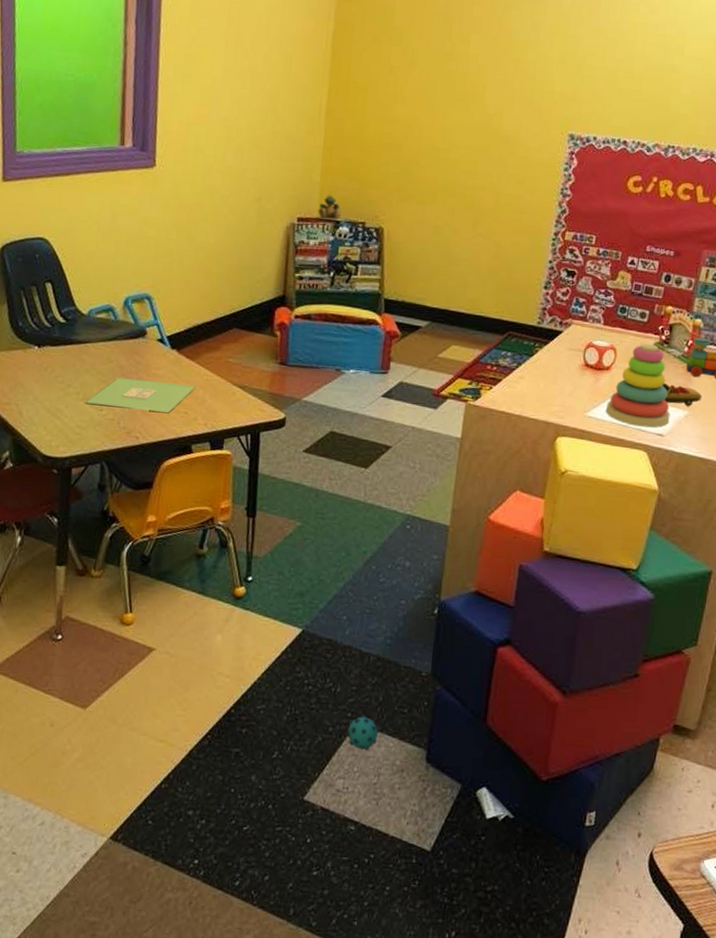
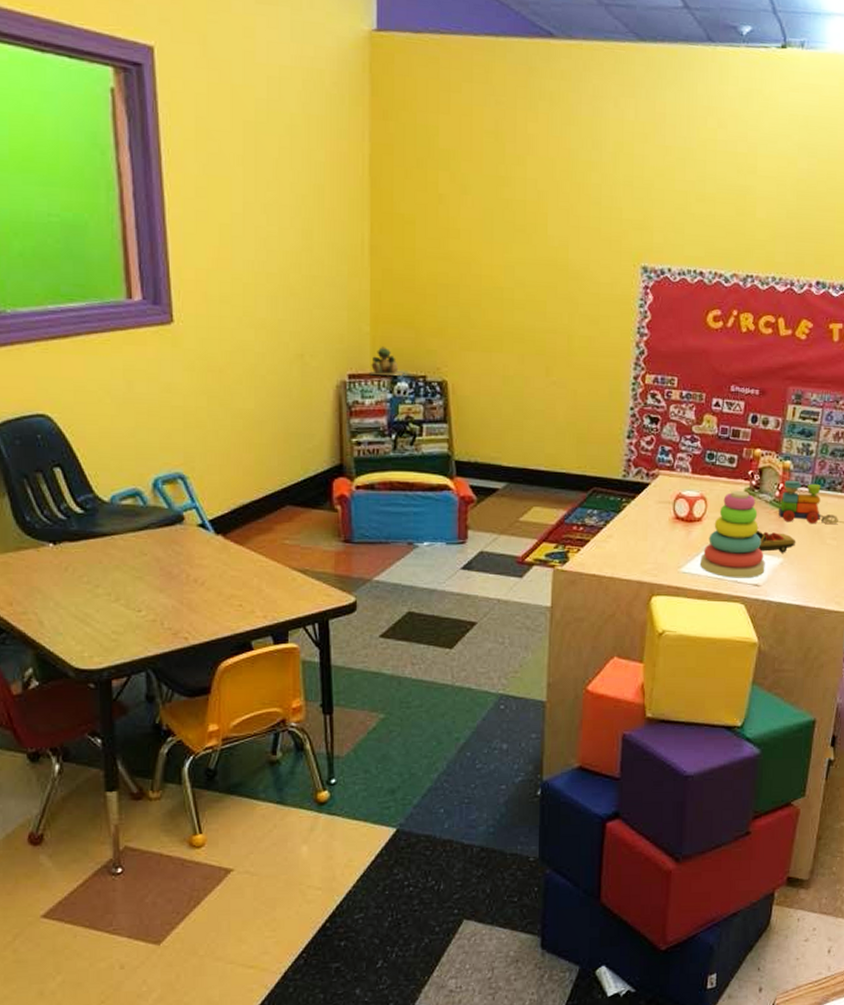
papers: present [85,377,196,413] -> none [119,571,250,607]
toy ball: present [346,715,380,750] -> none [454,910,490,946]

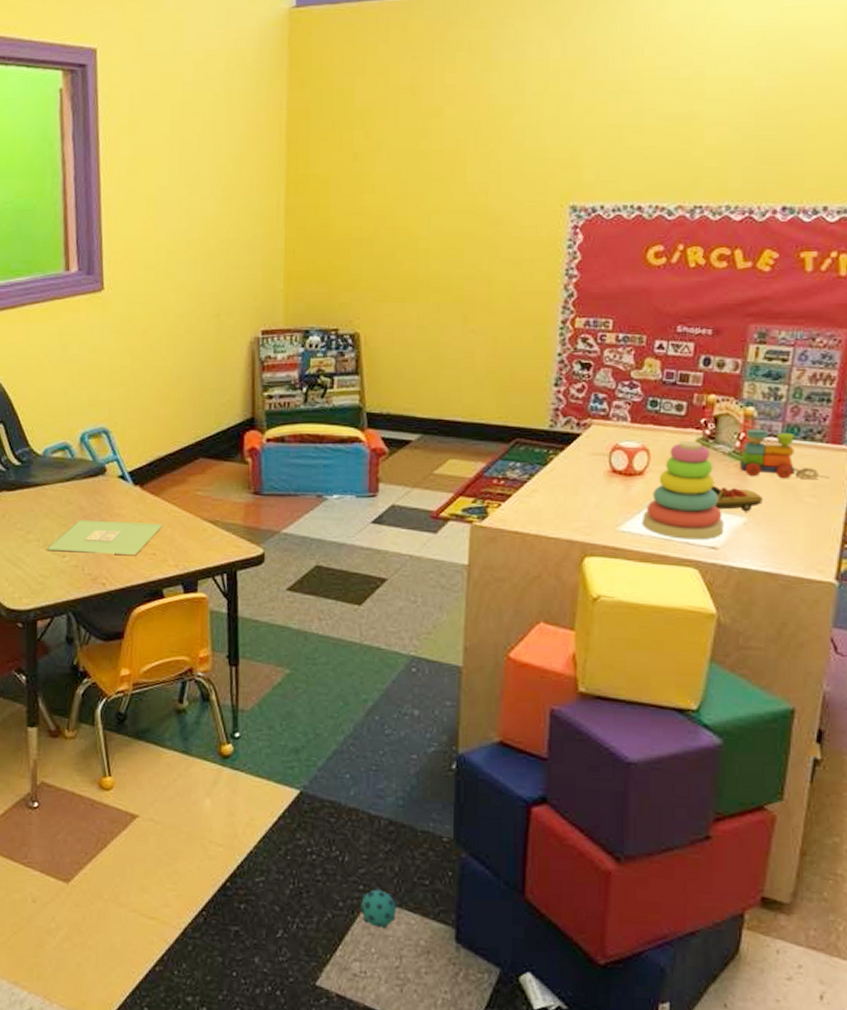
papers: none [119,571,250,607] -> present [46,519,163,555]
stuffed toy: present [370,345,403,376] -> none [282,301,315,331]
toy ball: none [454,910,490,946] -> present [359,888,399,928]

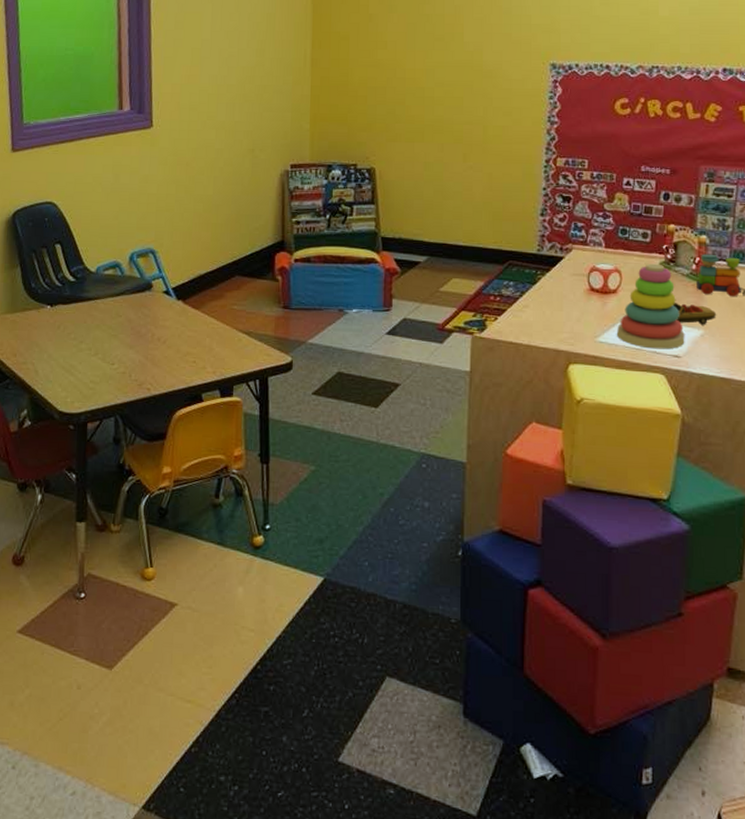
papers: present [46,519,163,555] -> none [97,330,203,363]
toy ball: present [359,888,399,928] -> none [377,667,413,705]

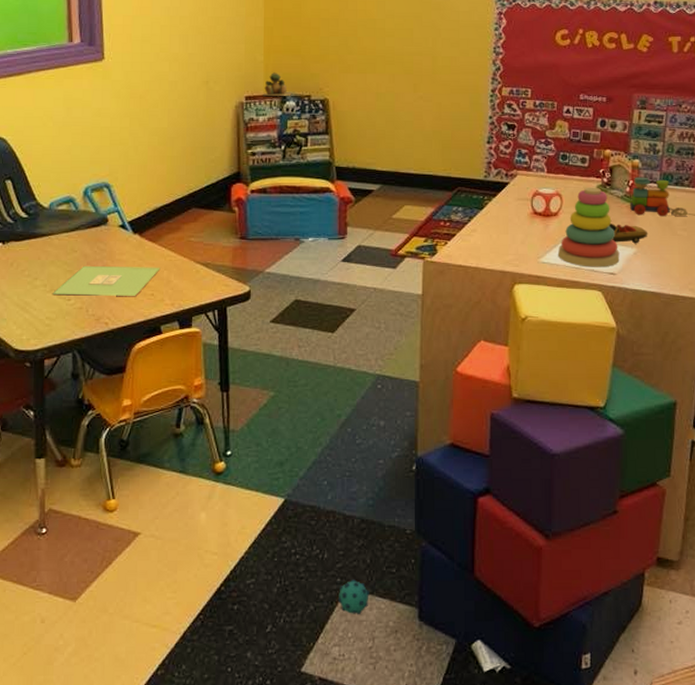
papers: none [97,330,203,363] -> present [53,265,161,296]
stuffed toy: none [308,140,337,165] -> present [263,71,291,97]
toy ball: none [377,667,413,705] -> present [337,579,371,614]

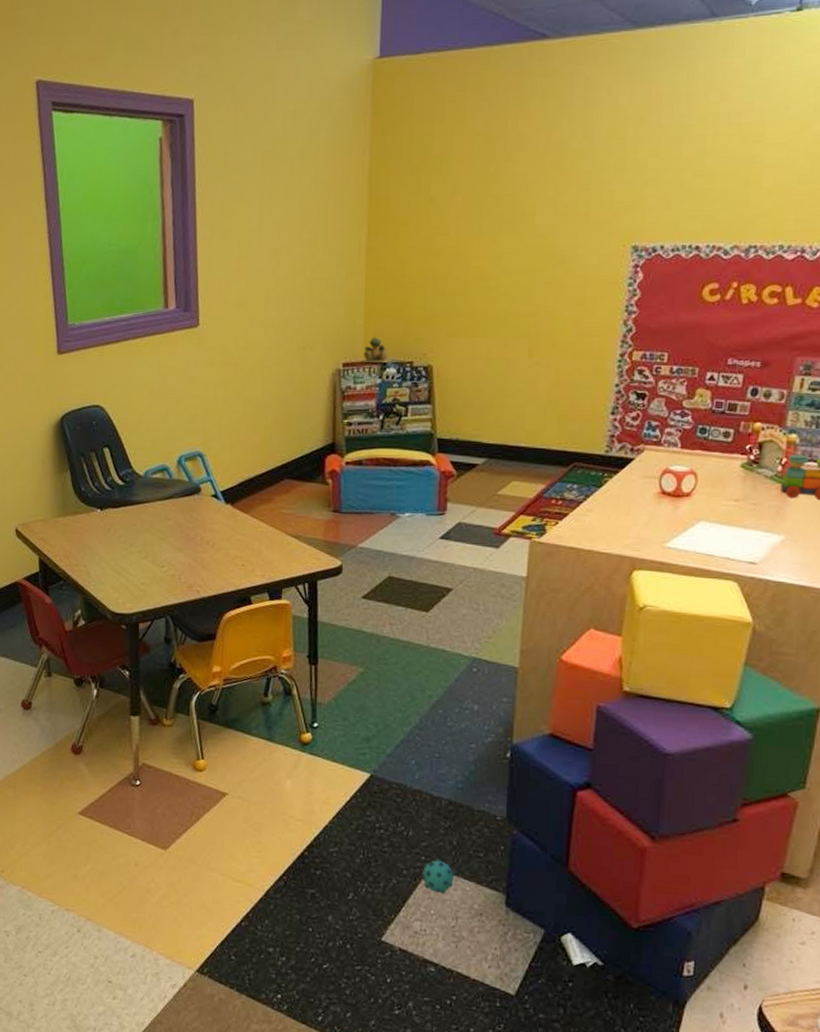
papers: present [53,265,161,296] -> none [147,534,252,566]
stacking toy: present [558,187,620,267] -> none [688,465,763,556]
toy car: present [608,222,648,244] -> none [752,505,801,531]

